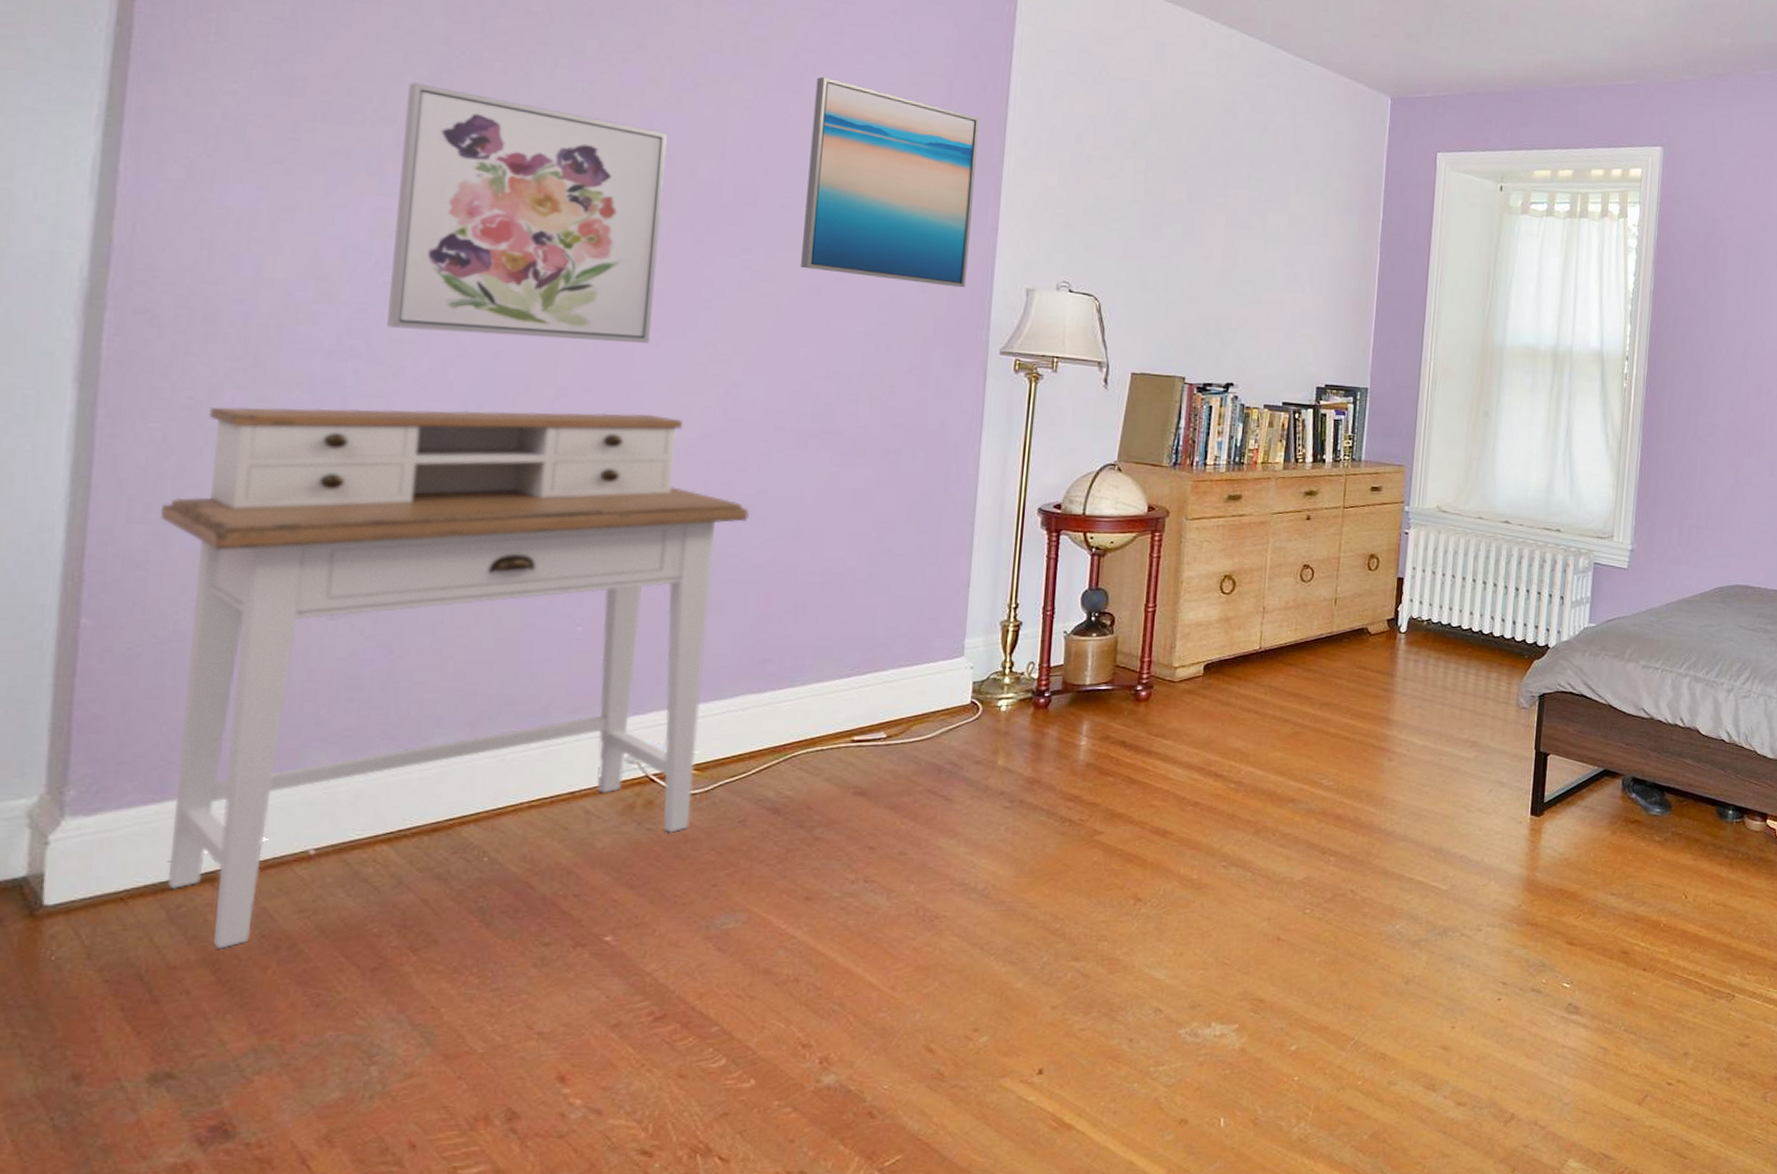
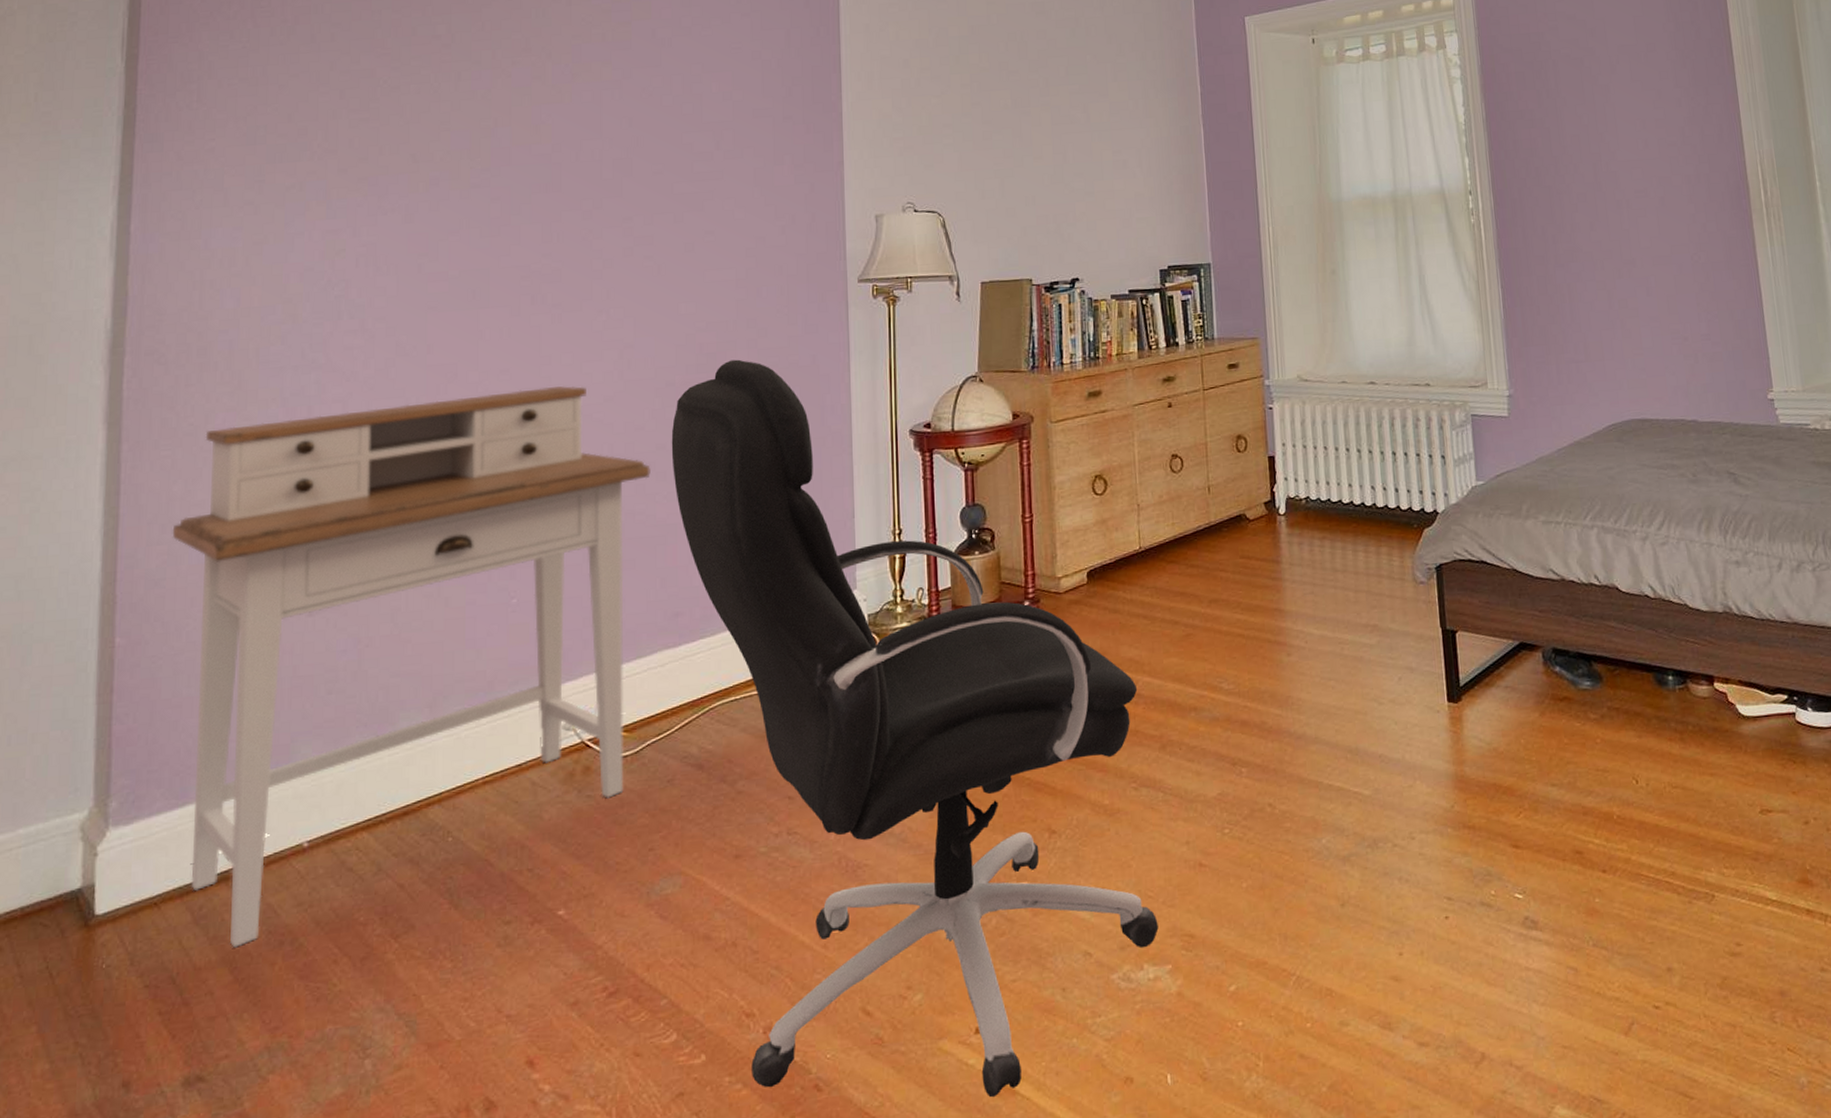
wall art: present [387,82,669,343] -> none [340,114,554,337]
office chair: none [774,413,1240,1131] -> present [671,359,1159,1098]
wall art: present [801,76,980,288] -> none [673,47,820,228]

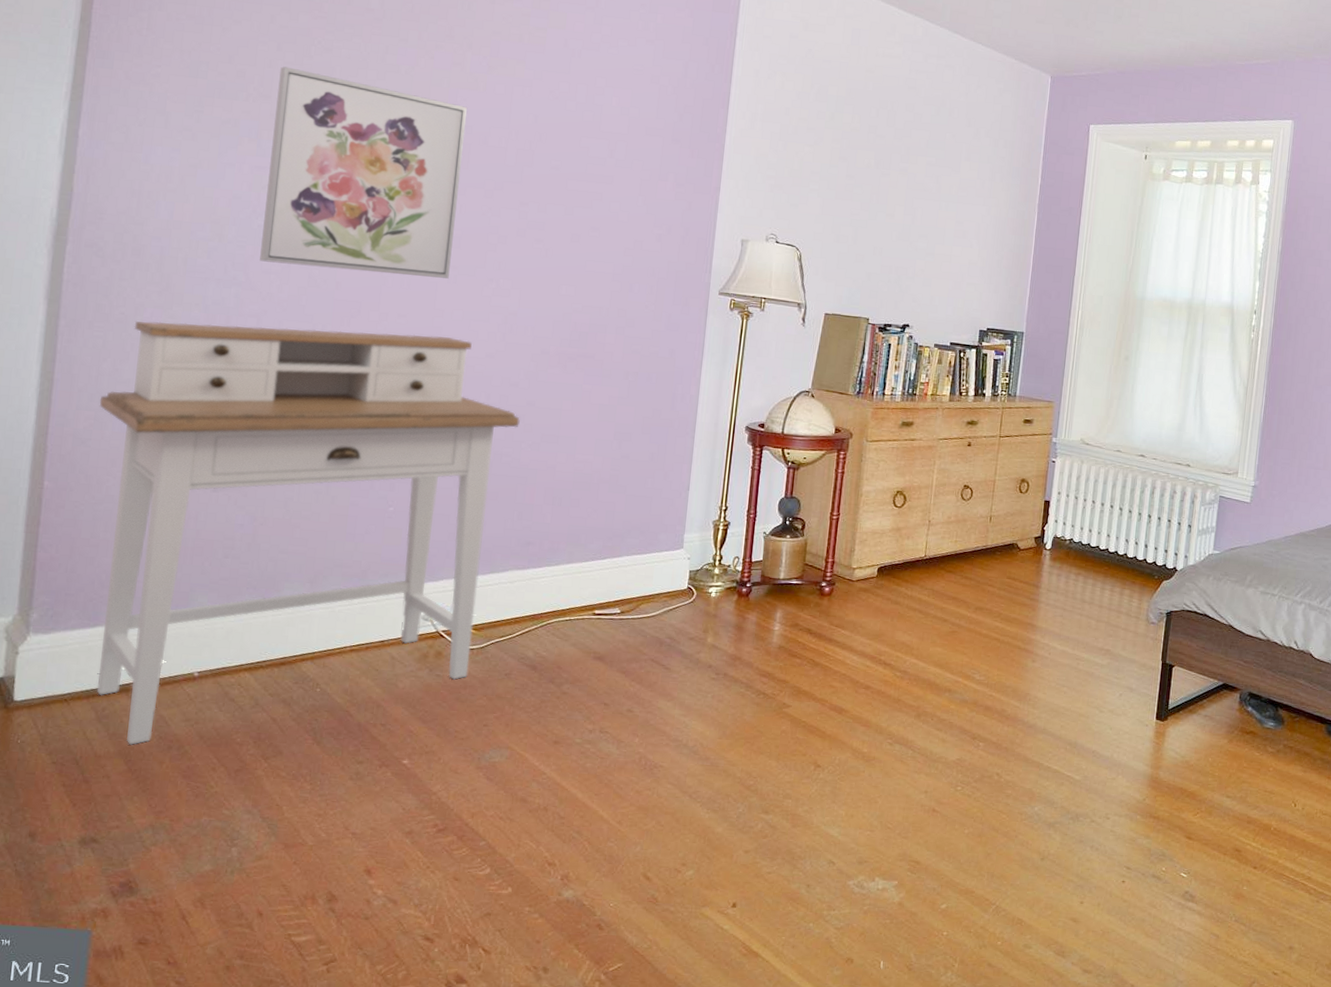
wall art: none [340,114,554,337] -> present [260,66,468,279]
office chair: present [671,359,1159,1098] -> none [539,341,905,956]

